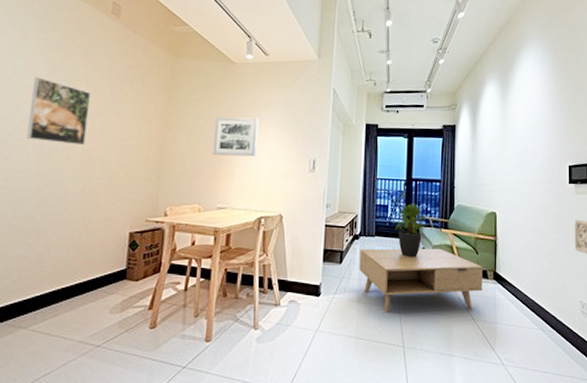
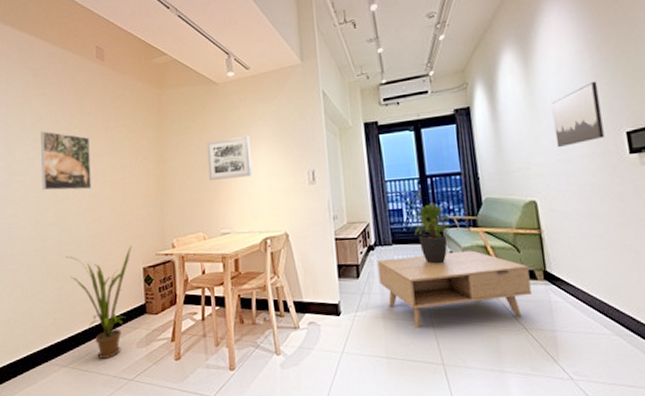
house plant: none [42,209,121,322] -> present [65,245,132,359]
wall art: none [518,120,553,171] -> present [551,81,605,148]

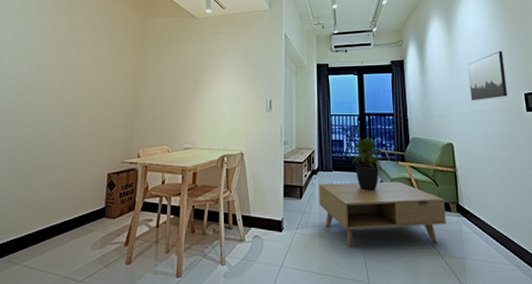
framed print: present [40,131,92,191] -> none [23,41,76,97]
house plant: present [65,245,132,359] -> none [35,152,101,258]
wall art: present [207,135,253,180] -> none [179,64,219,100]

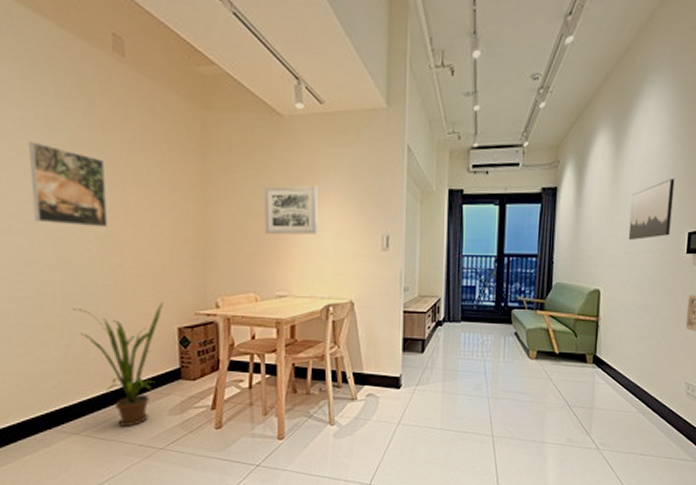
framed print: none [23,41,76,97] -> present [29,142,108,228]
house plant: none [35,152,101,258] -> present [72,301,164,426]
wall art: none [179,64,219,100] -> present [264,185,318,235]
coffee table: present [319,181,446,248] -> none [443,332,582,403]
potted plant: present [349,137,383,191] -> none [481,282,520,343]

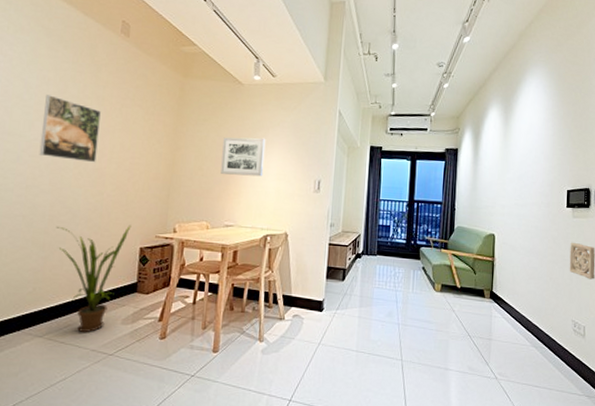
wall art: present [628,178,675,241] -> none [517,146,554,195]

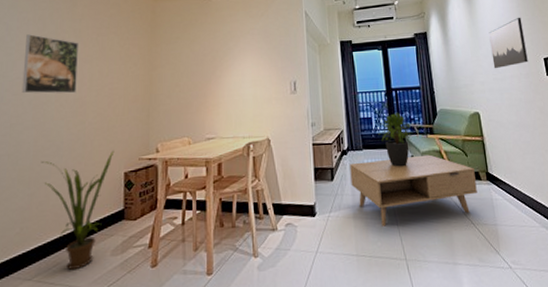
wall art: present [221,137,266,177] -> none [197,47,239,88]
coffee table: none [361,266,480,328] -> present [350,154,477,227]
potted plant: none [394,223,427,276] -> present [378,112,413,167]
wall art: none [517,146,554,195] -> present [488,17,528,69]

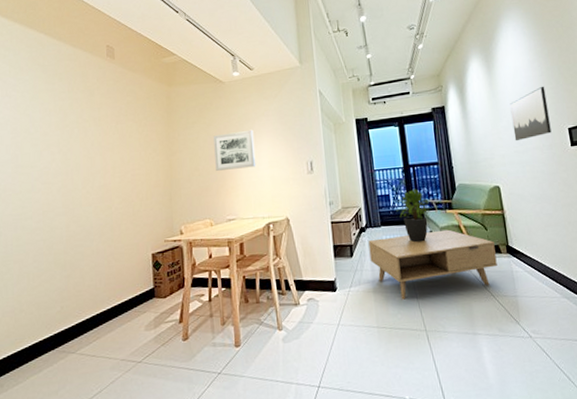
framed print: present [21,34,79,94] -> none [49,125,101,182]
house plant: present [41,150,115,270] -> none [74,233,141,343]
wall art: none [197,47,239,88] -> present [213,129,256,171]

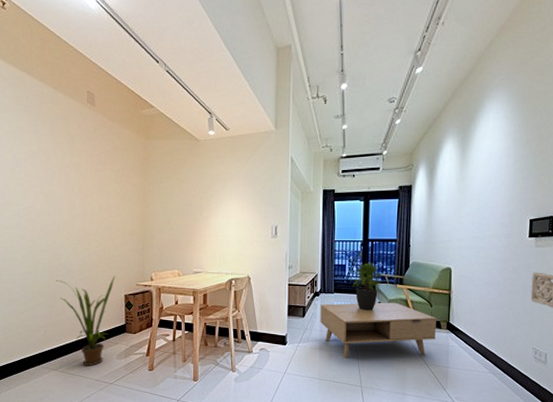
house plant: none [74,233,141,343] -> present [56,276,116,366]
wall art: present [213,129,256,171] -> none [186,190,224,226]
wall art: present [509,86,552,141] -> none [475,174,516,227]

